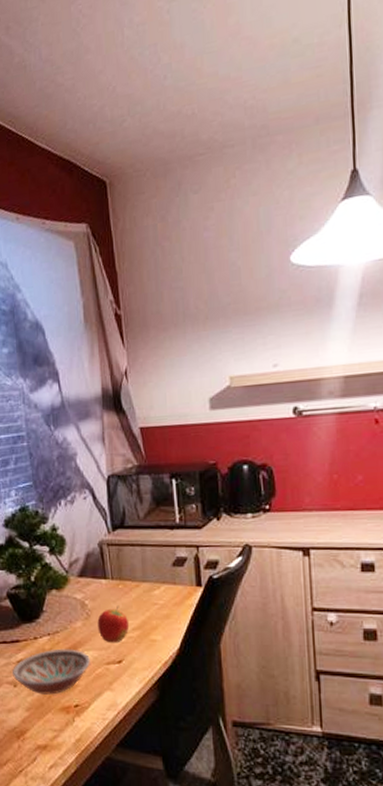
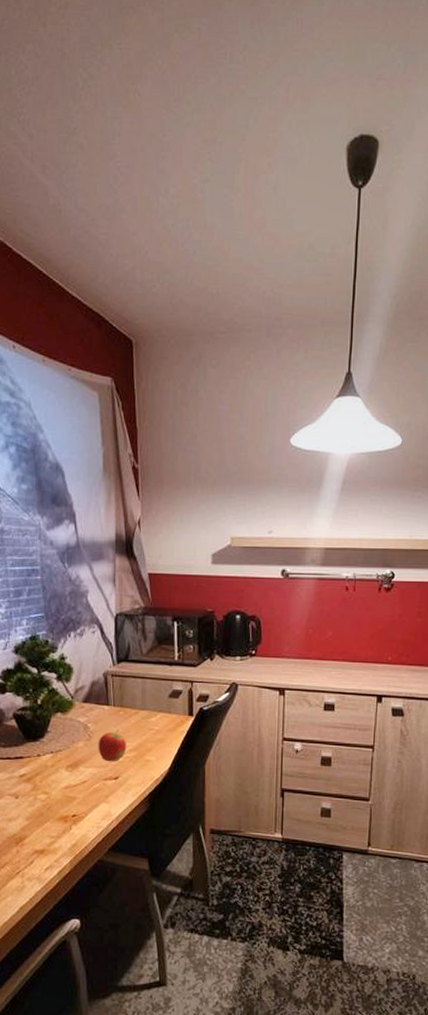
bowl: present [12,648,90,695] -> none [15,765,89,806]

